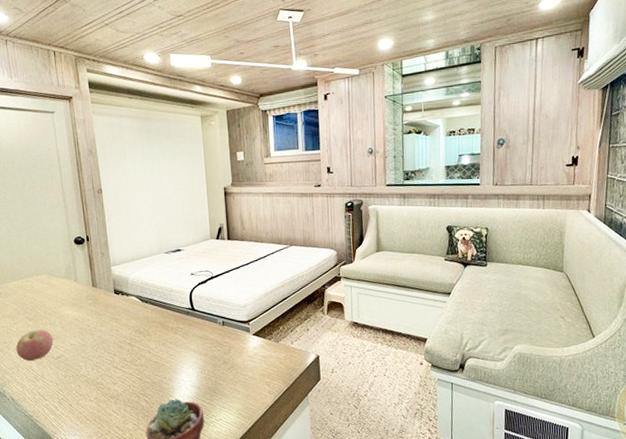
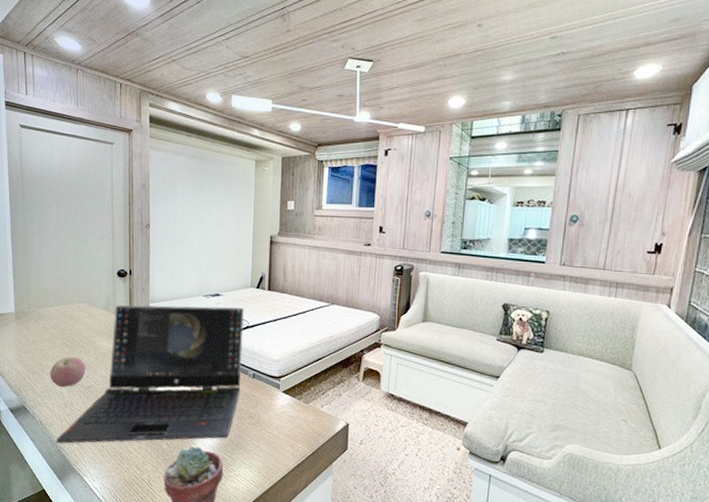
laptop computer: none [31,259,212,418] -> present [56,305,244,444]

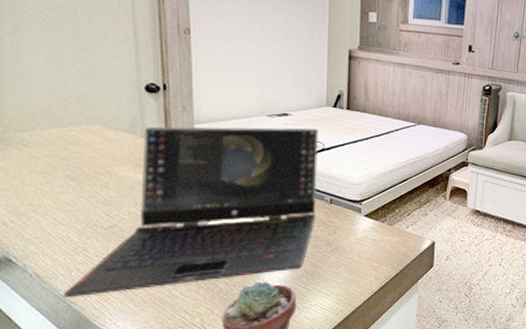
apple: present [50,356,86,388] -> none [47,191,104,230]

